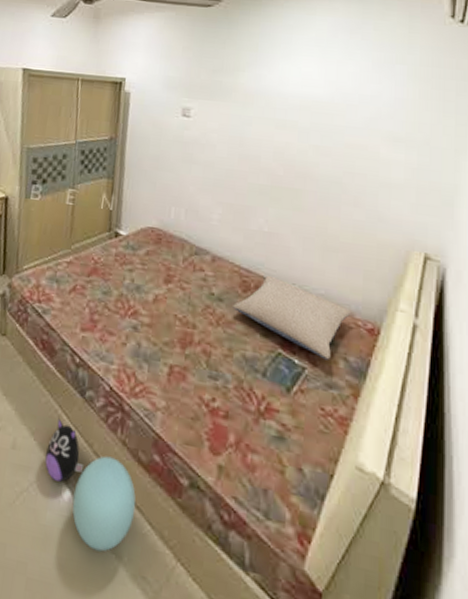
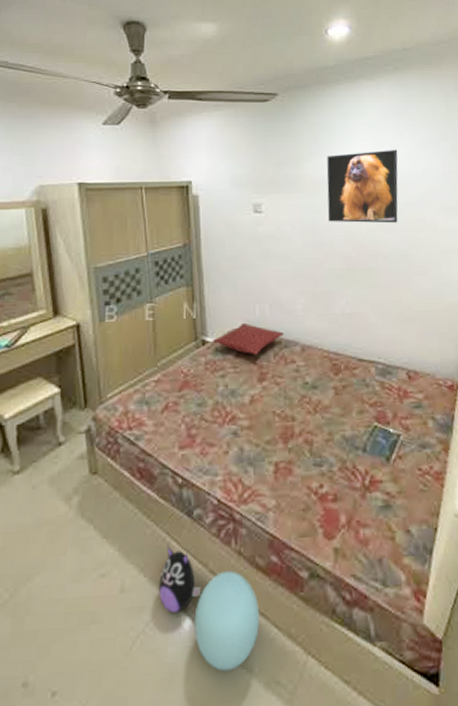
pillow: none [125,222,196,257] -> present [213,322,284,356]
pillow: present [233,275,352,360] -> none [327,354,433,423]
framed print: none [257,67,345,147] -> present [326,149,398,224]

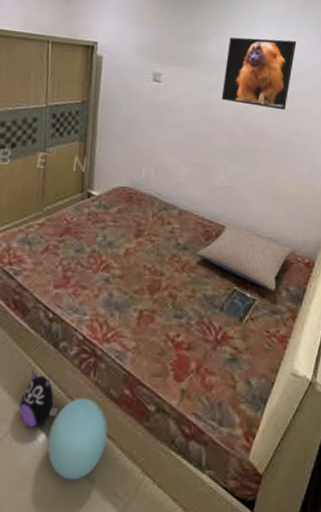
pillow: present [213,322,284,356] -> none [98,182,165,214]
pillow: none [327,354,433,423] -> present [196,224,294,292]

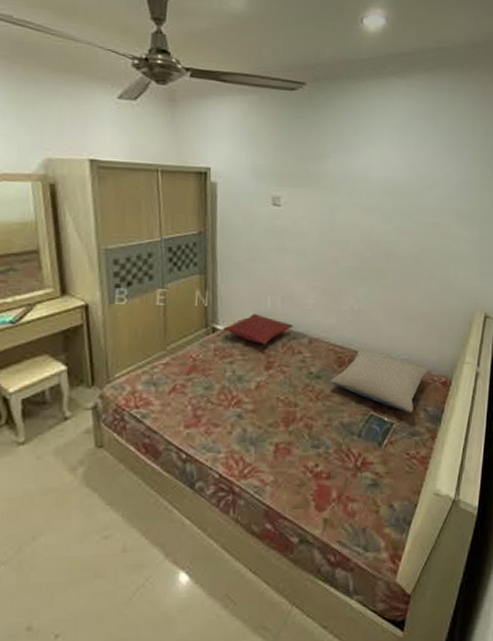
plush toy: present [19,371,59,429] -> none [159,513,200,571]
ball: present [47,397,108,480] -> none [191,535,252,619]
pillow: none [98,182,165,214] -> present [223,313,293,345]
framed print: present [221,37,297,111] -> none [345,152,421,227]

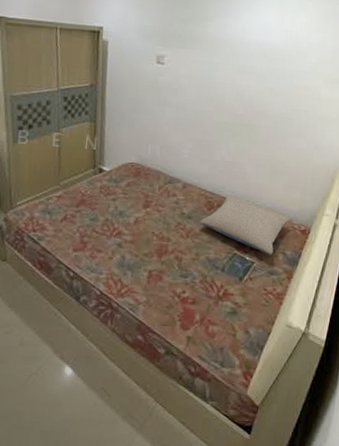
pillow: present [223,313,293,345] -> none [108,158,170,187]

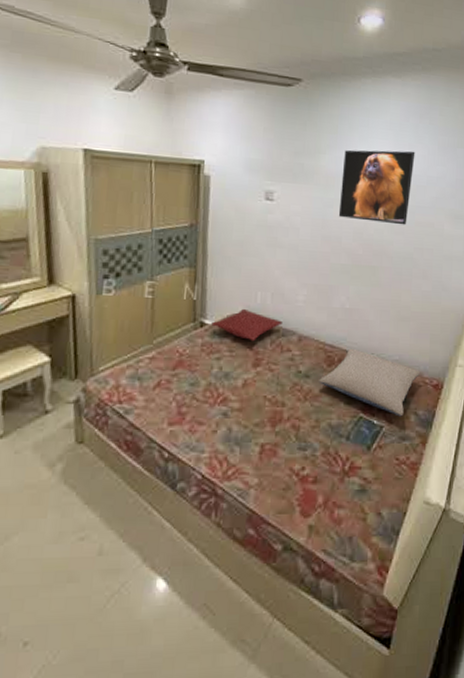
pillow: none [108,158,170,187] -> present [211,308,283,342]
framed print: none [222,17,298,88] -> present [338,149,415,225]

